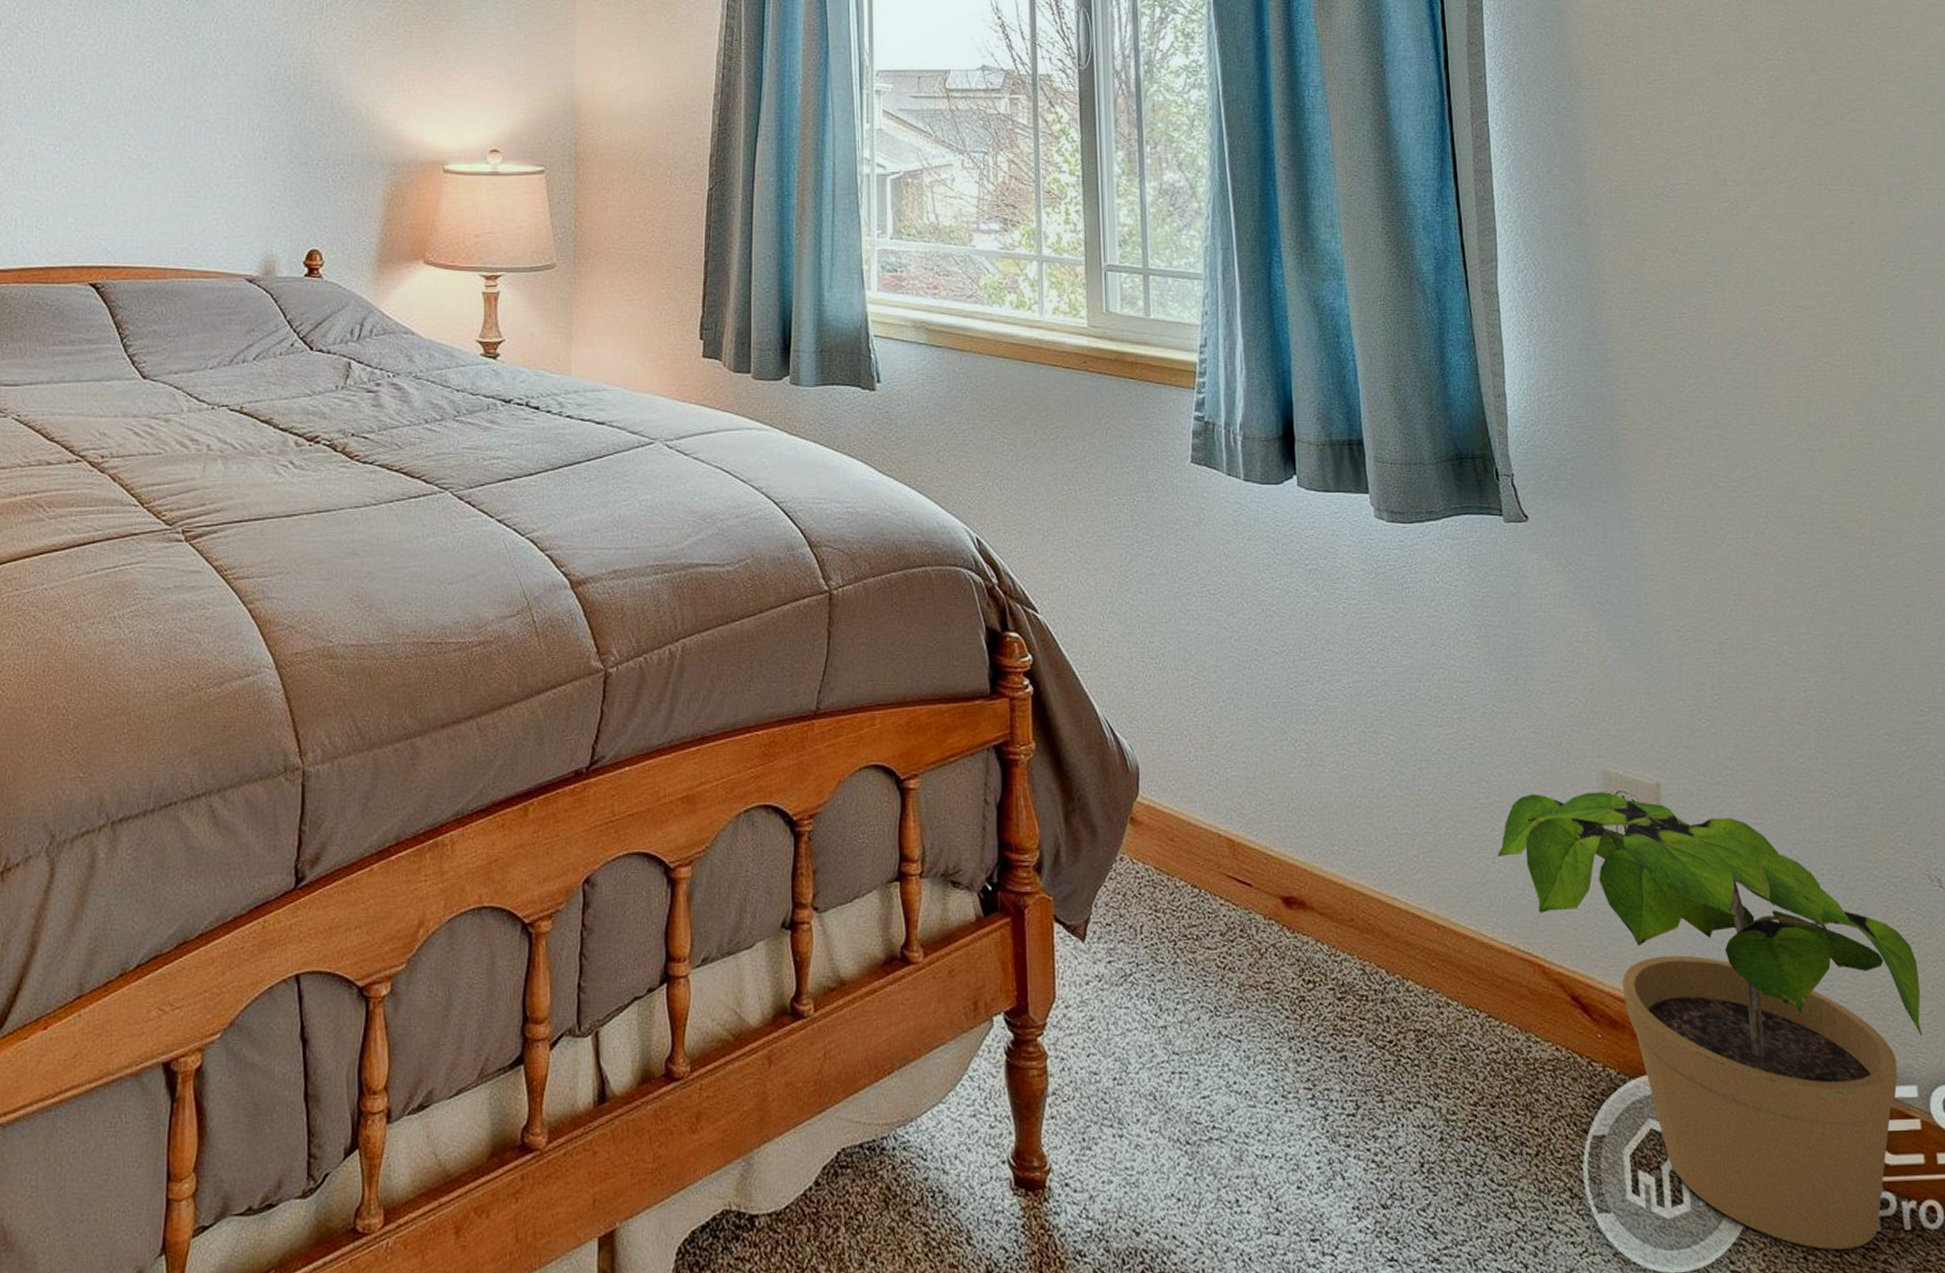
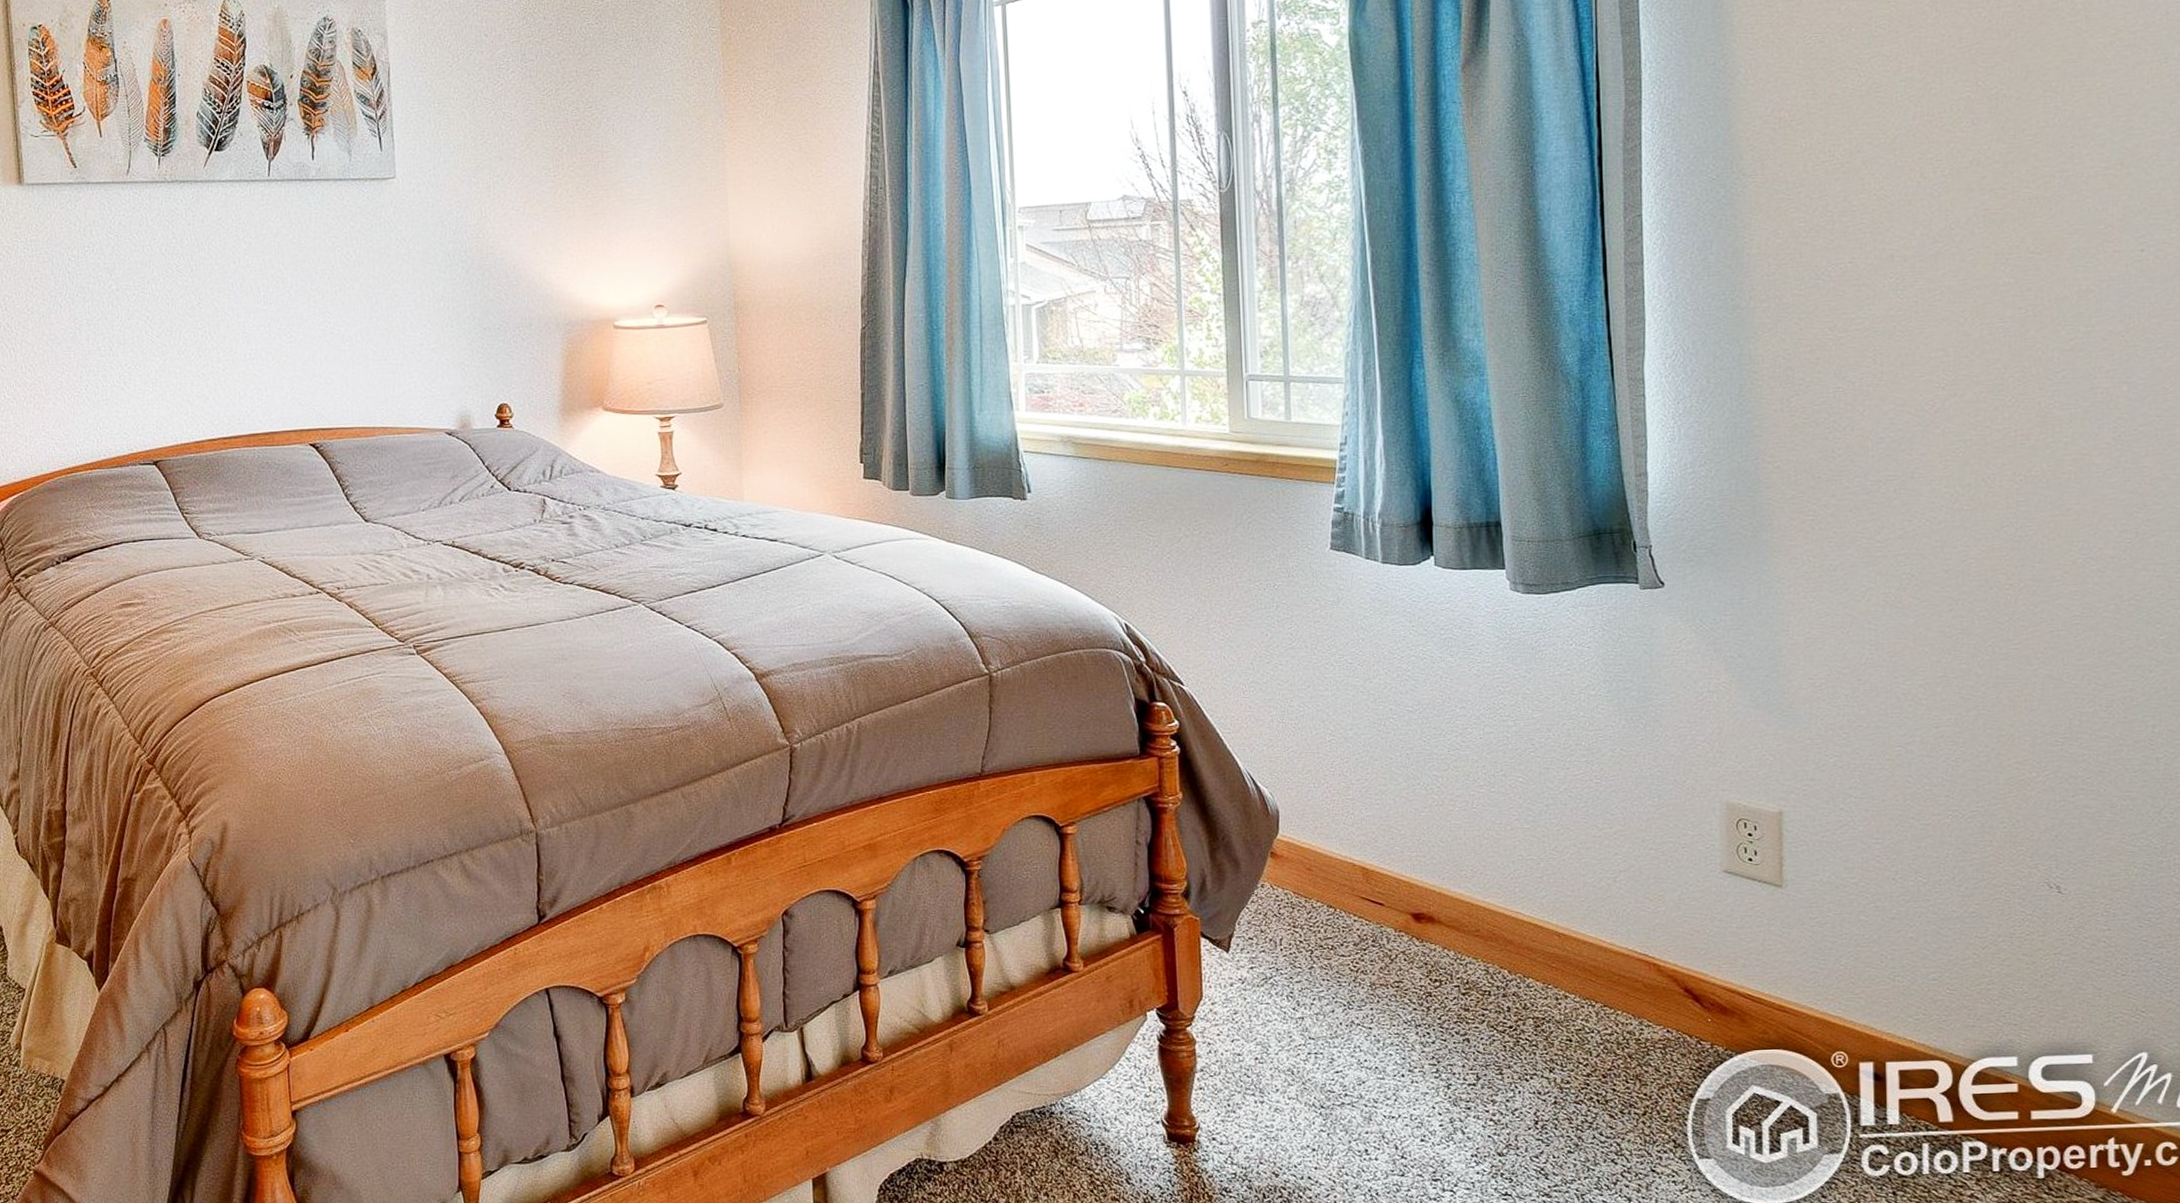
potted plant: present [1497,792,1923,1250] -> none [1619,820,2030,1187]

